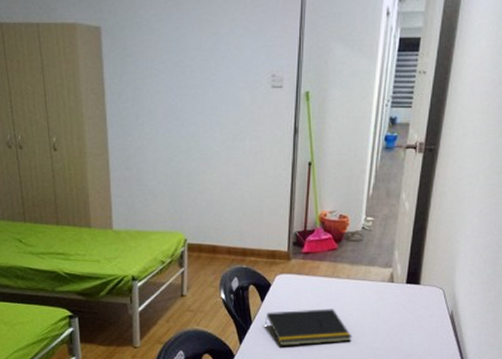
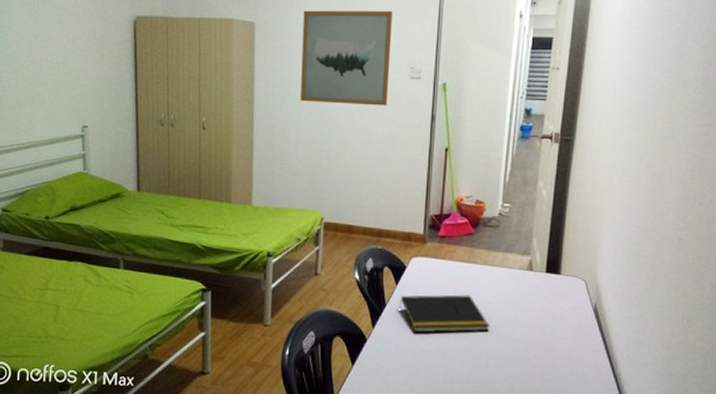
wall art: none [153,9,252,119] -> present [300,10,393,106]

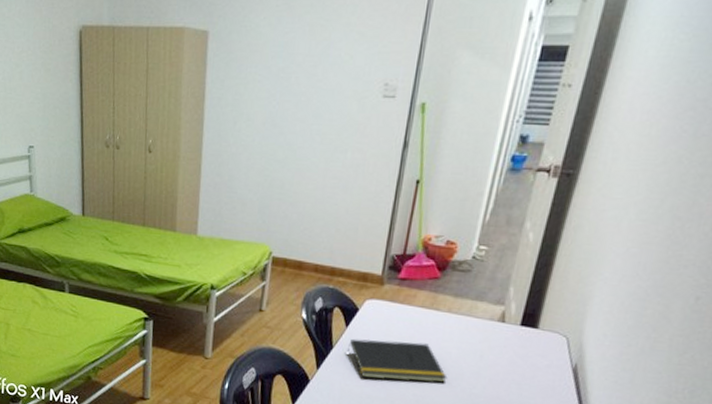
wall art: present [300,10,393,106] -> none [254,14,370,129]

